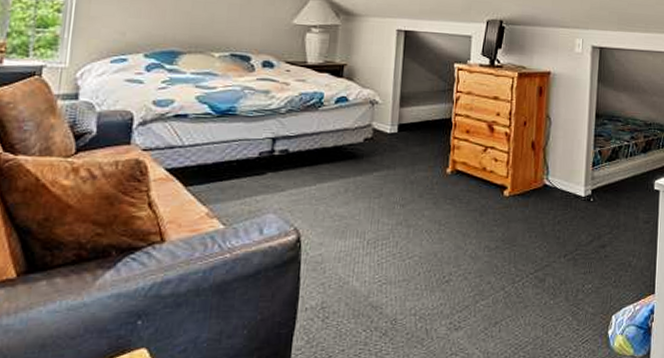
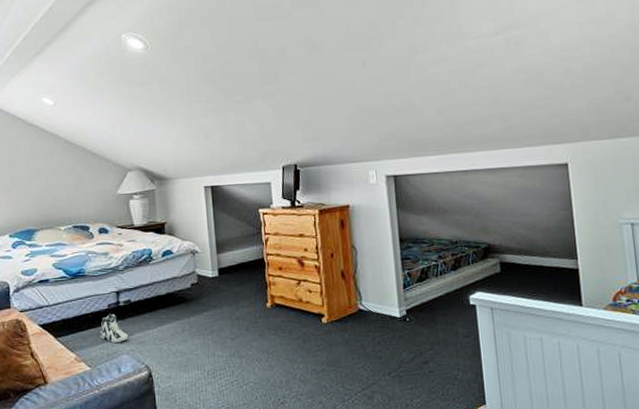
sneaker: none [243,163,280,198] -> present [99,313,129,343]

